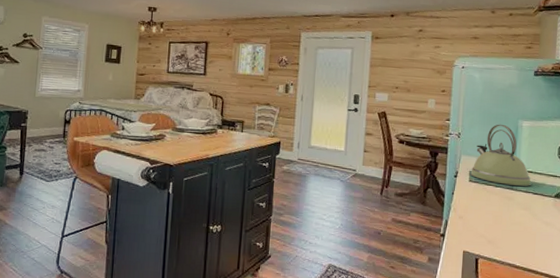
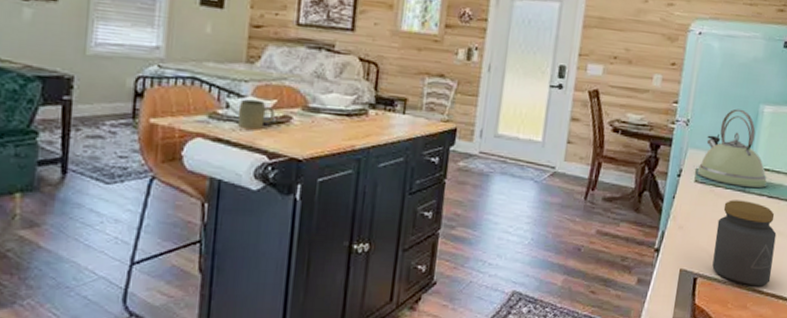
mug: none [129,123,154,145] -> present [237,99,275,130]
jar: none [490,196,544,268] -> present [712,200,777,287]

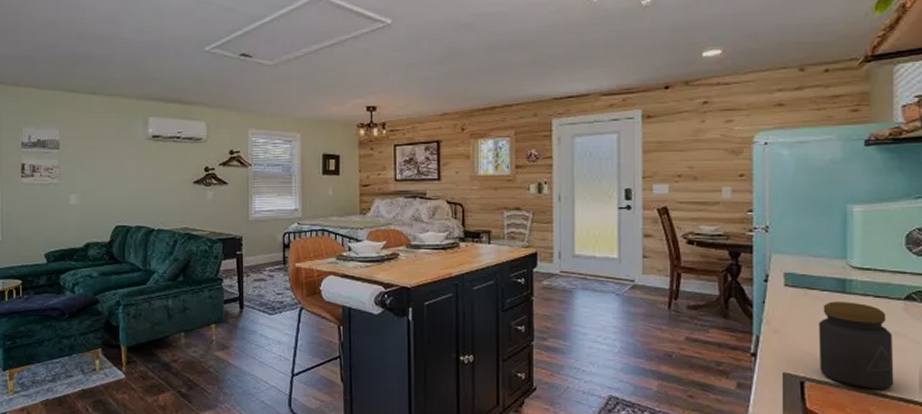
mug: present [237,99,275,130] -> none [358,242,385,266]
kettle: present [696,108,768,189] -> none [785,211,871,289]

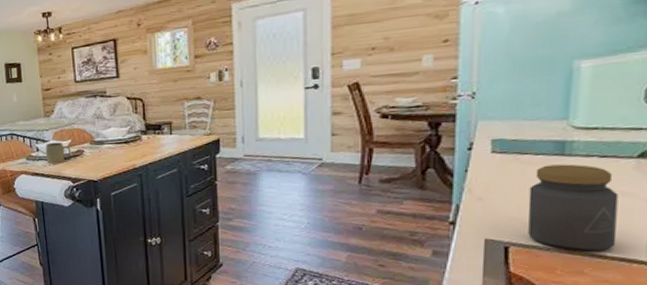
mug: none [358,242,385,266] -> present [45,142,71,164]

